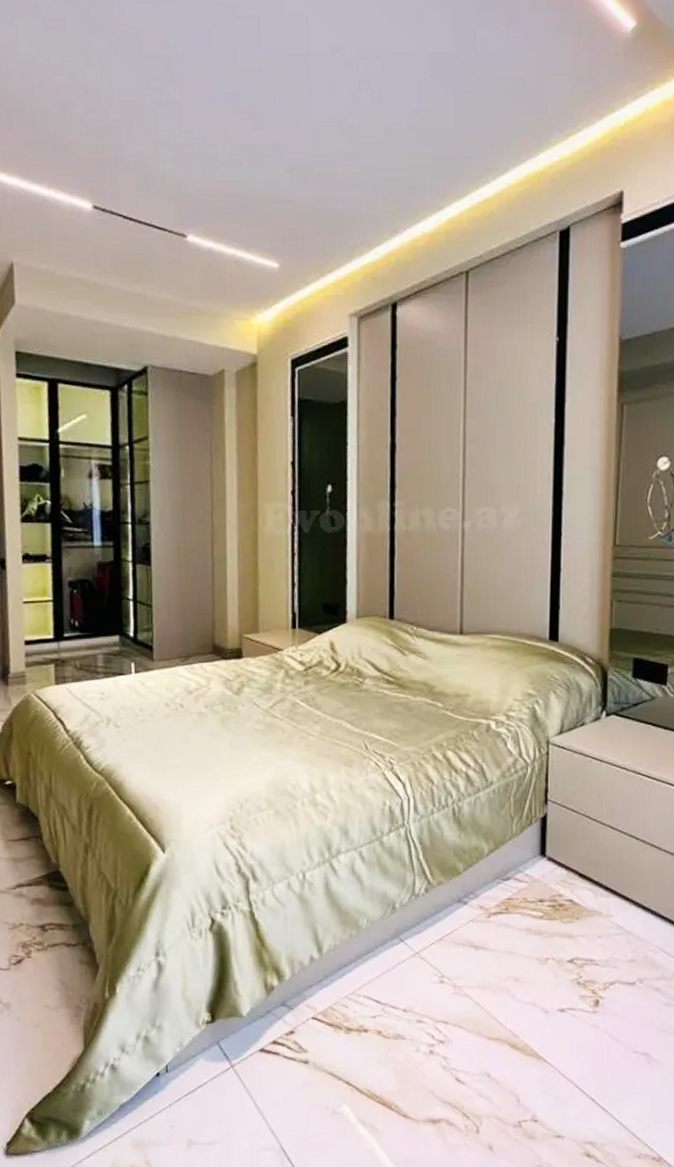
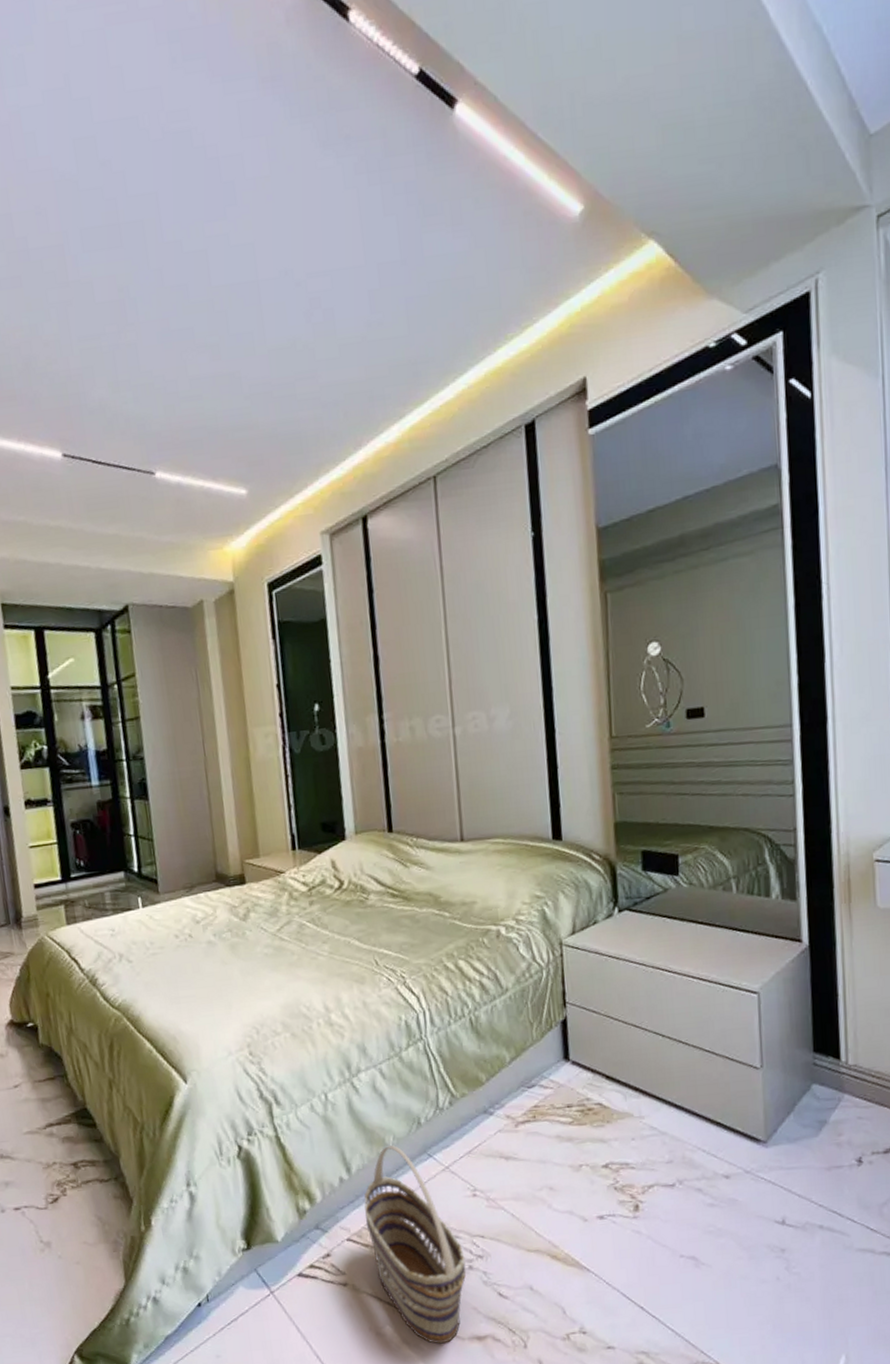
basket: none [332,928,427,1125] -> present [364,1145,467,1344]

